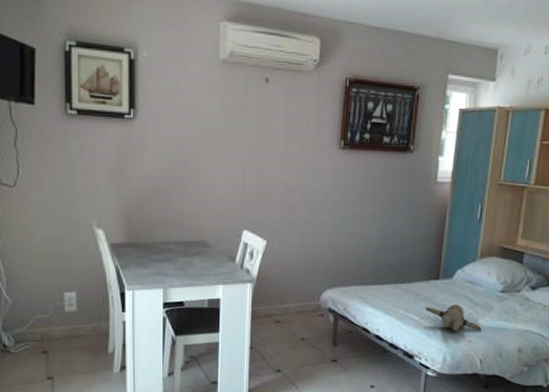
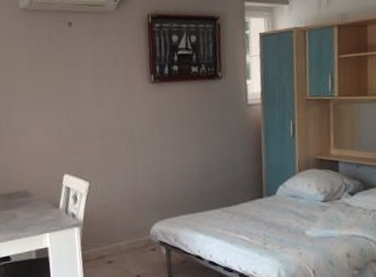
teddy bear: present [424,304,482,332] -> none [253,219,310,246]

